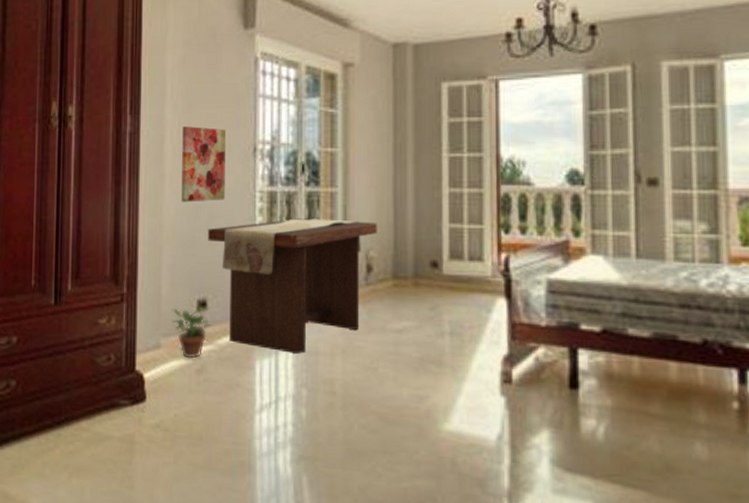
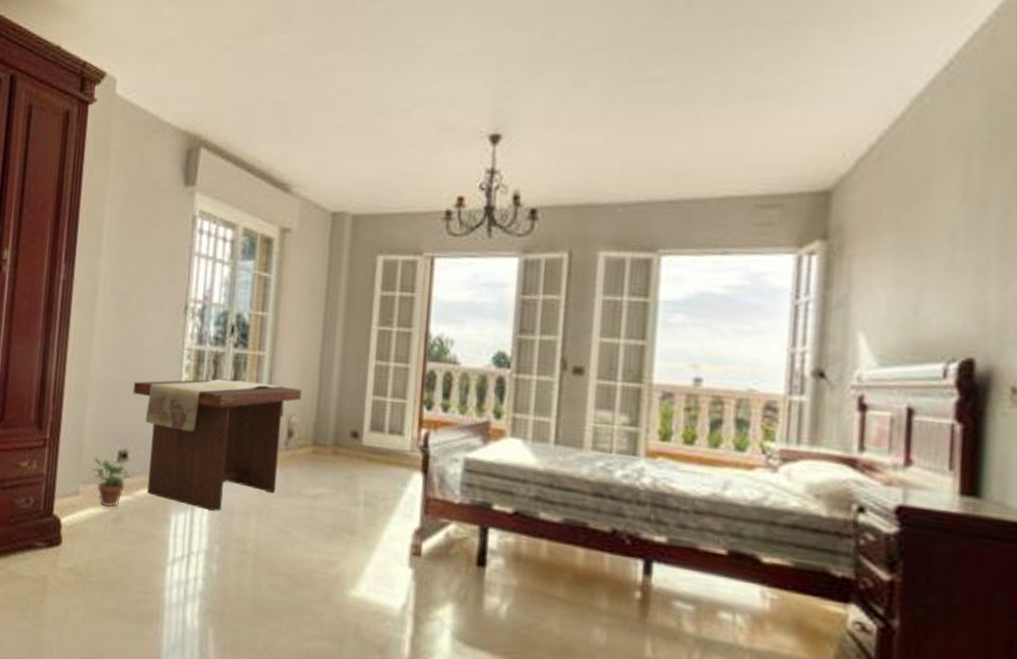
wall art: present [181,126,225,202] -> none [110,279,158,355]

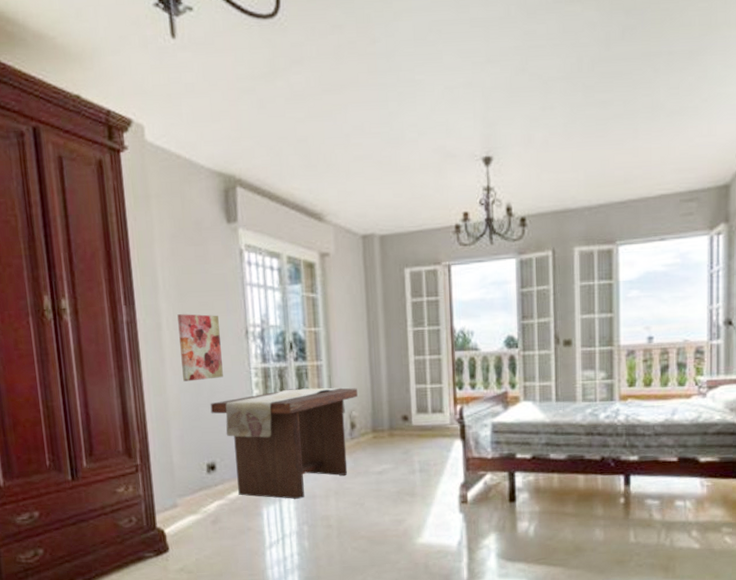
potted plant: present [93,457,131,508] -> none [184,468,220,513]
wall art: none [110,279,158,355] -> present [177,314,223,382]

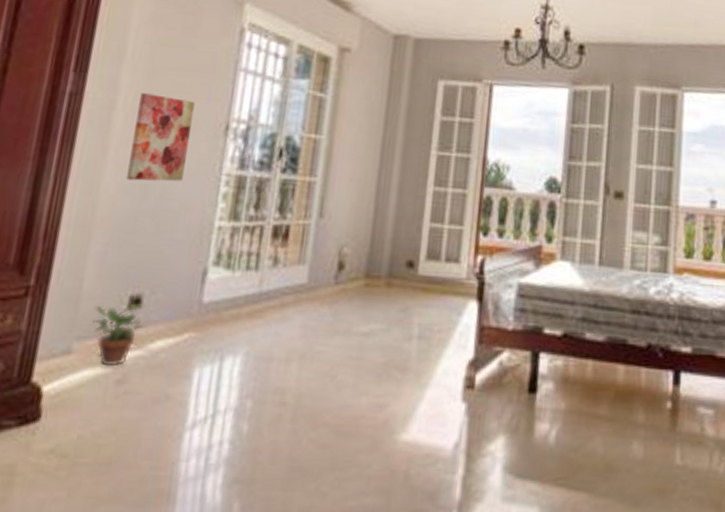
potted plant: none [184,468,220,513] -> present [93,303,145,367]
bench: present [210,388,358,499] -> none [153,207,355,360]

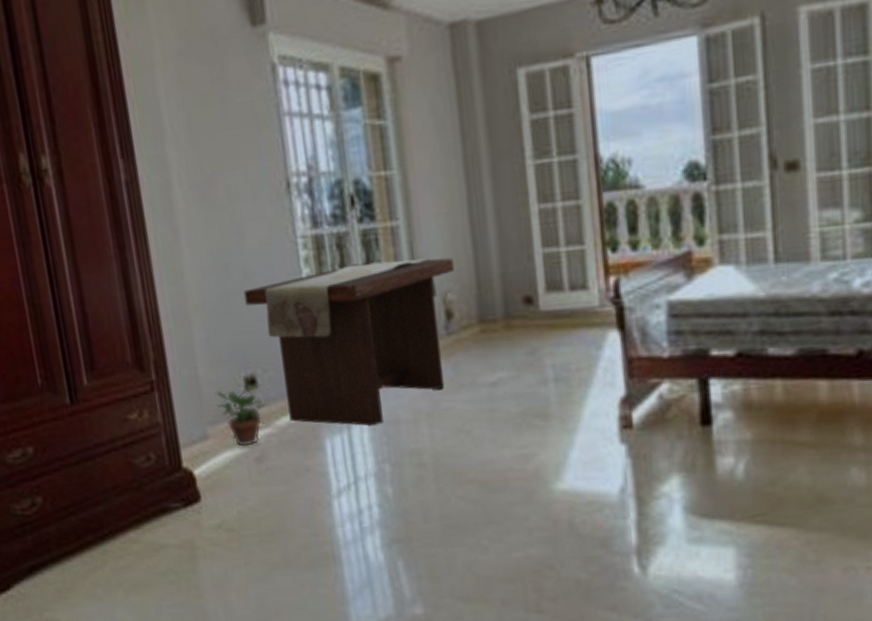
wall art: present [126,93,195,182] -> none [192,162,259,262]
bench: none [153,207,355,360] -> present [243,258,454,426]

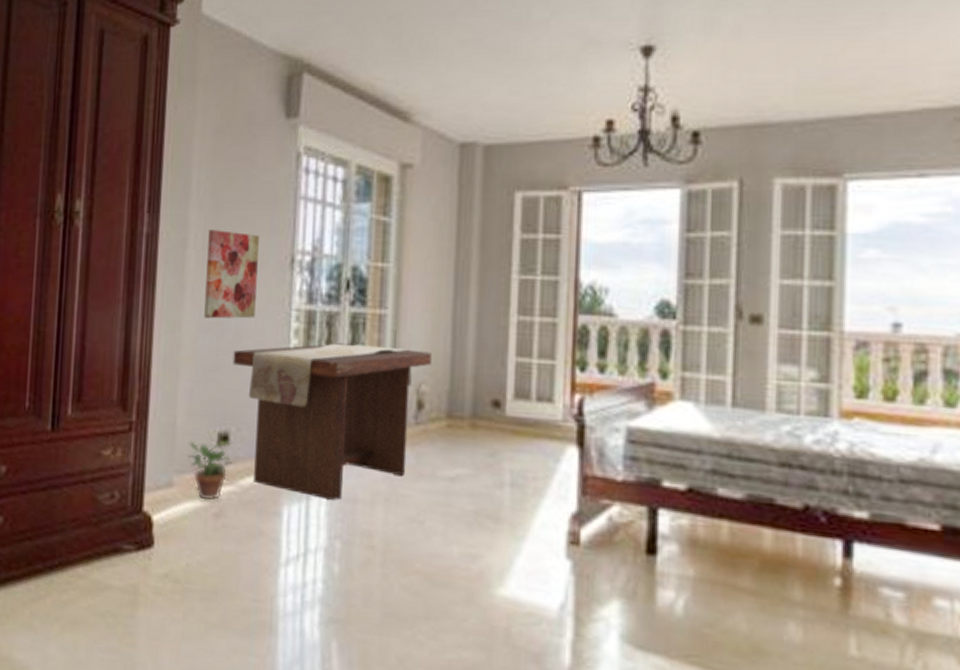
wall art: none [192,162,259,262] -> present [204,230,259,319]

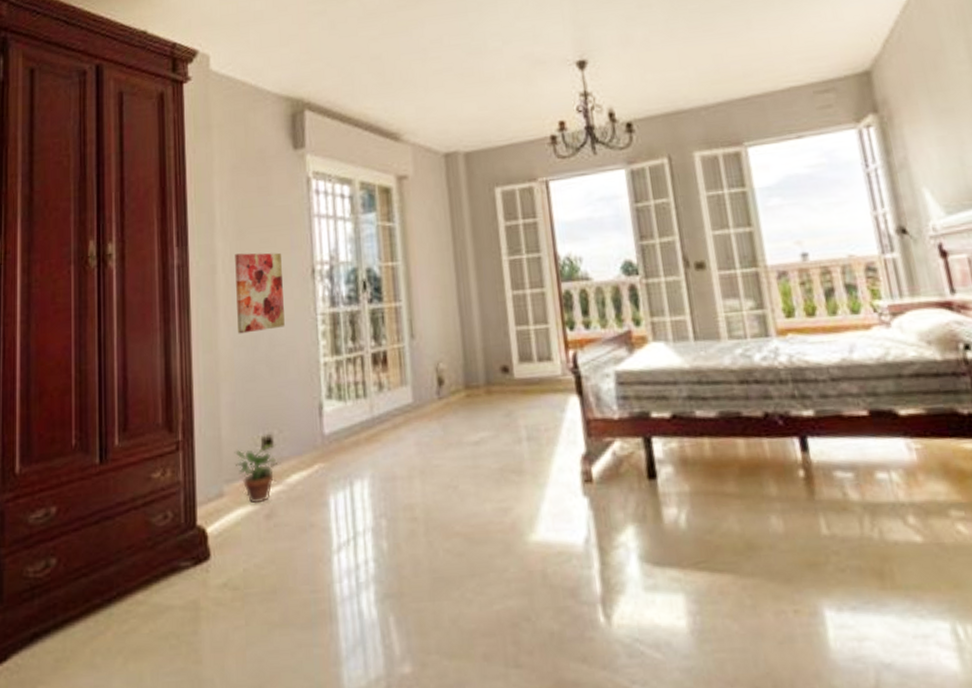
bench: present [232,343,432,500] -> none [268,333,445,482]

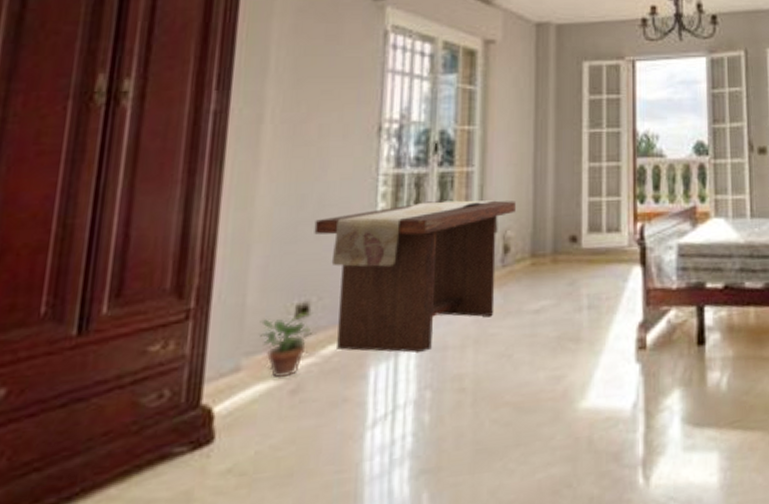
wall art: present [235,252,285,334] -> none [282,104,344,191]
bench: none [268,333,445,482] -> present [314,200,516,352]

